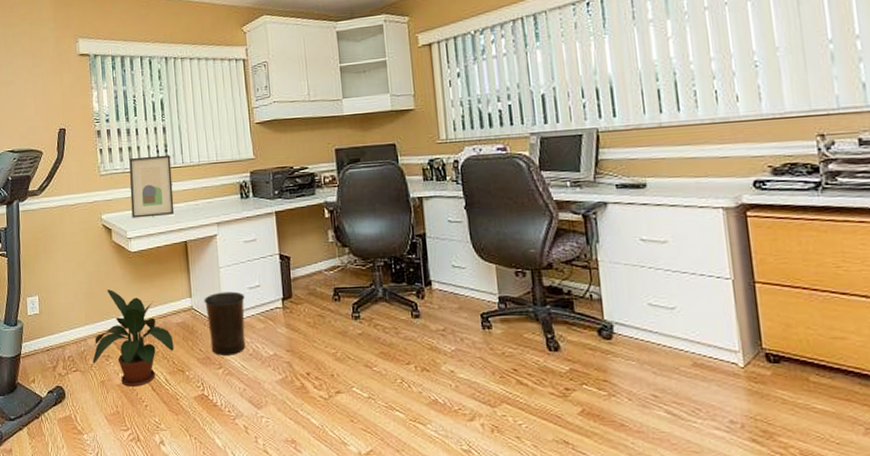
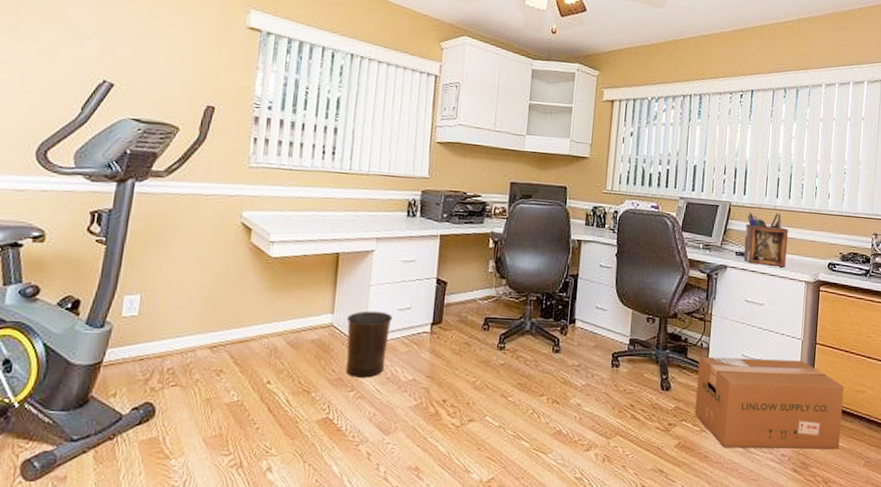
potted plant: present [92,289,174,387] -> none [199,296,304,407]
picture frame: present [129,154,175,218] -> none [279,154,339,223]
box: none [590,305,819,415] -> present [695,356,844,450]
desk organizer: none [623,131,690,196] -> present [743,212,788,268]

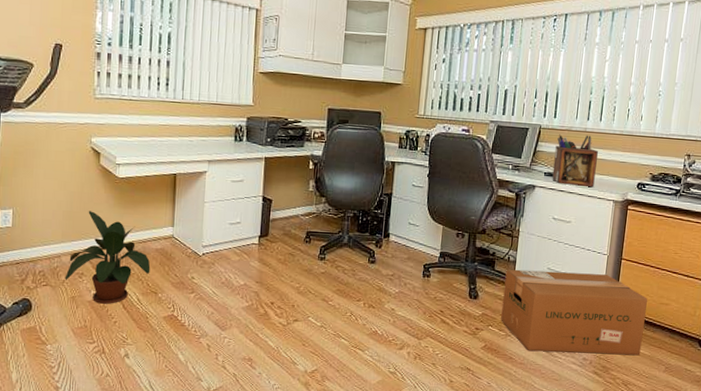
potted plant: none [199,296,304,407] -> present [65,211,151,304]
waste bin: present [345,310,393,378] -> none [185,224,225,282]

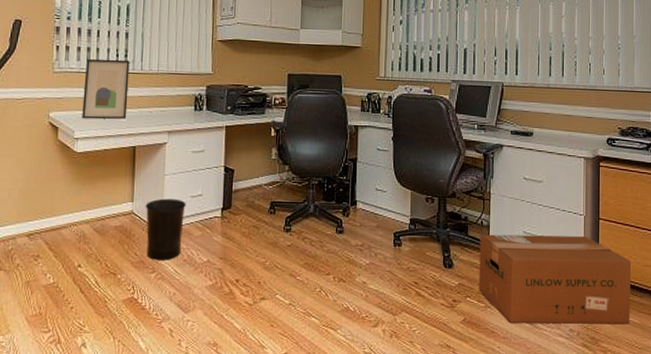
potted plant: present [65,211,151,304] -> none [19,188,109,288]
picture frame: none [123,85,172,147] -> present [82,58,131,120]
waste bin: none [185,224,225,282] -> present [145,198,186,260]
desk organizer: present [552,134,598,188] -> none [519,91,563,145]

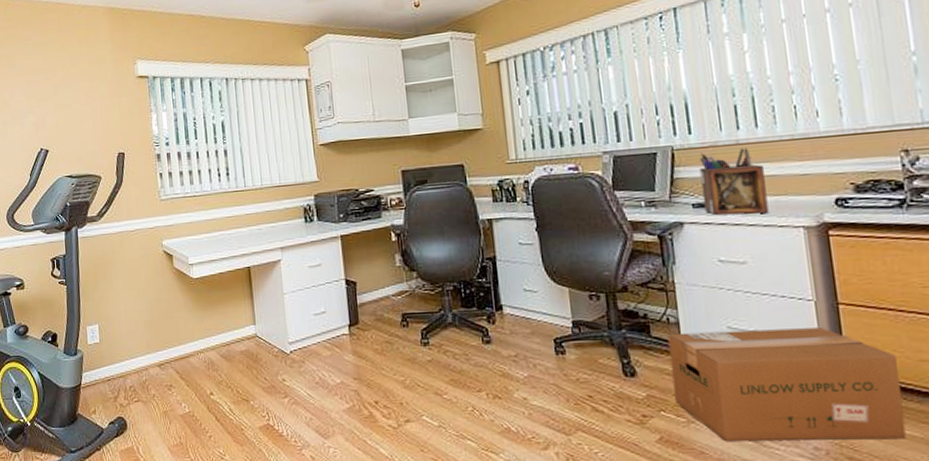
picture frame: present [82,58,131,120] -> none [190,178,237,244]
waste bin: present [145,198,186,260] -> none [268,318,312,384]
desk organizer: none [519,91,563,145] -> present [699,148,769,216]

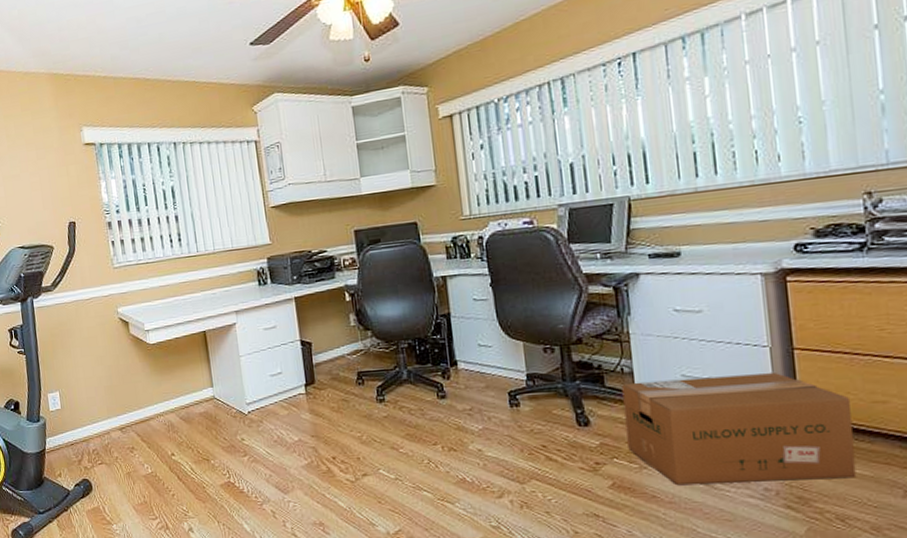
desk organizer: present [699,148,769,216] -> none [656,195,726,266]

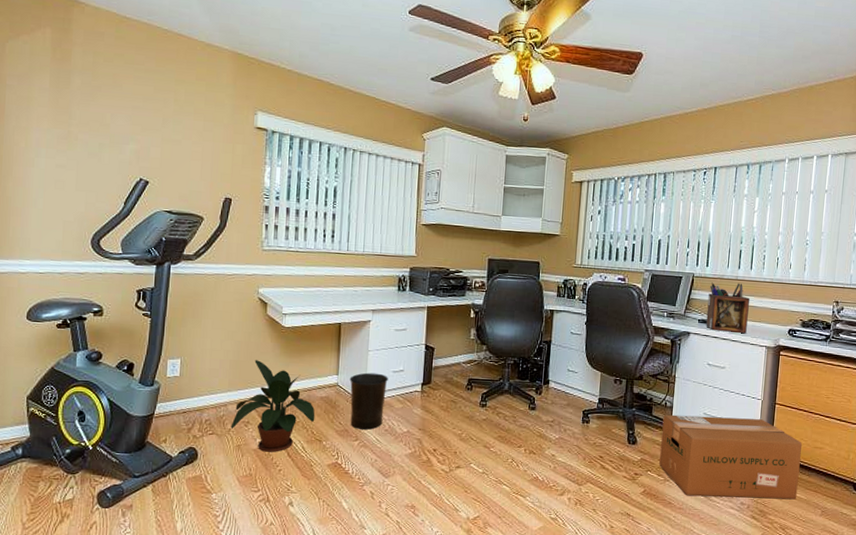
potted plant: none [117,382,198,477] -> present [230,360,315,452]
waste bin: none [225,379,270,443] -> present [349,372,388,430]
desk organizer: none [656,195,726,266] -> present [706,282,750,334]

